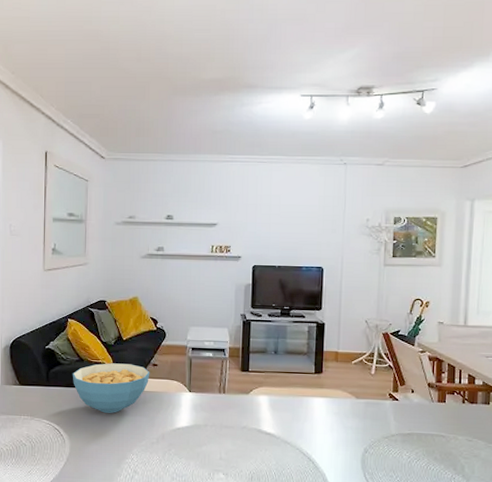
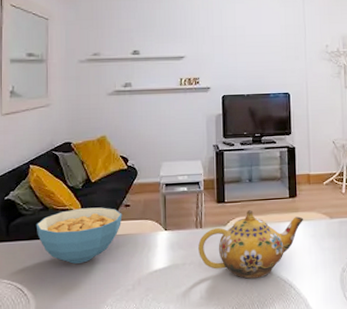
teapot: none [220,381,327,448] -> present [198,210,303,279]

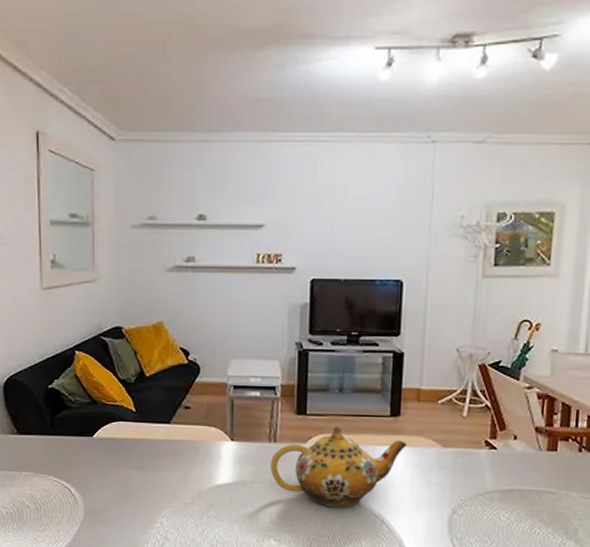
cereal bowl: present [36,207,122,264] -> none [83,406,181,468]

